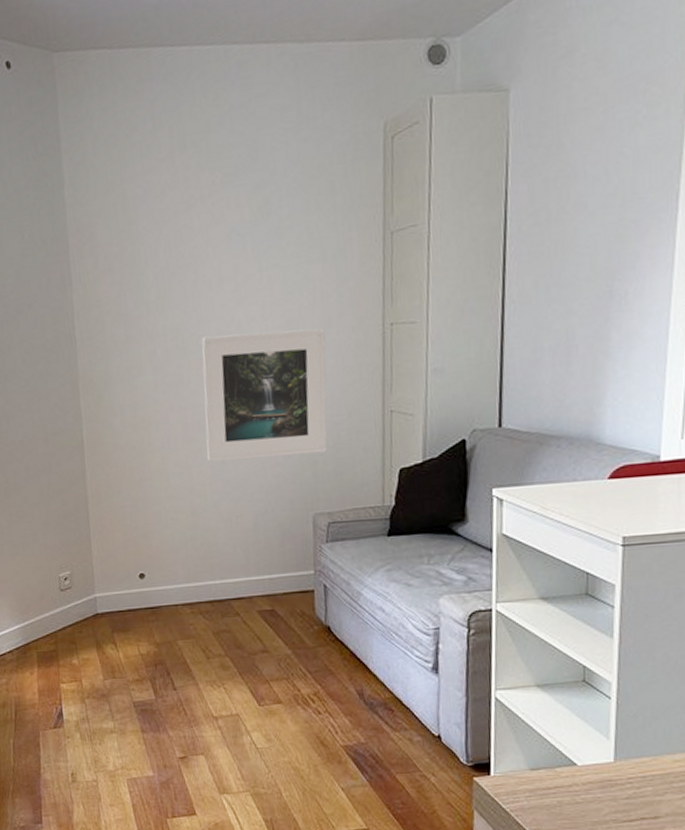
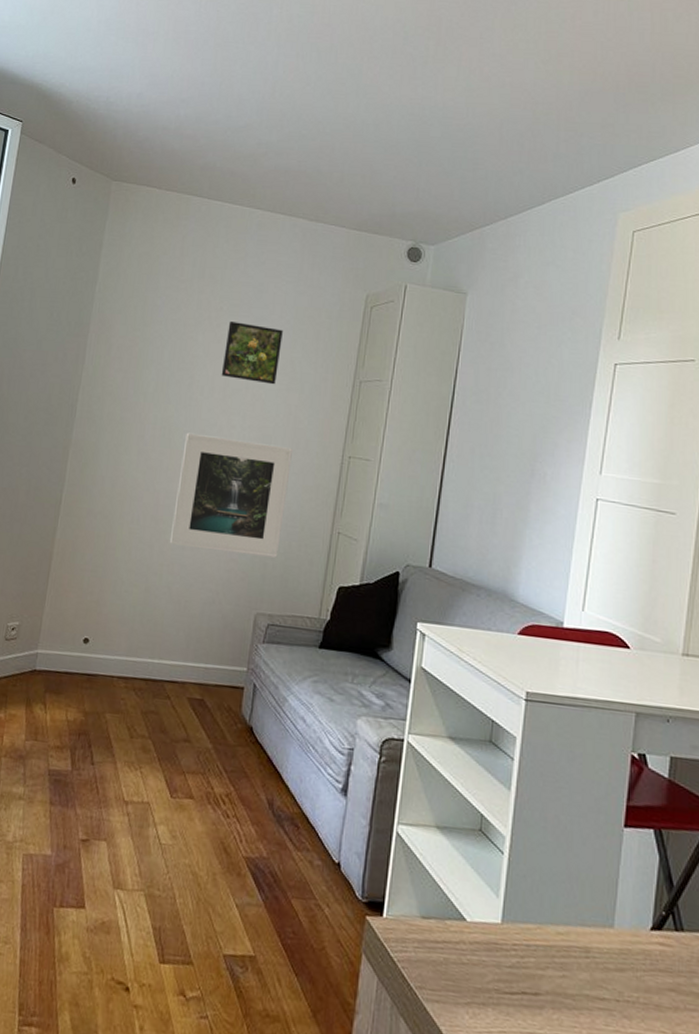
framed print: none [225,191,293,264] -> present [221,321,283,385]

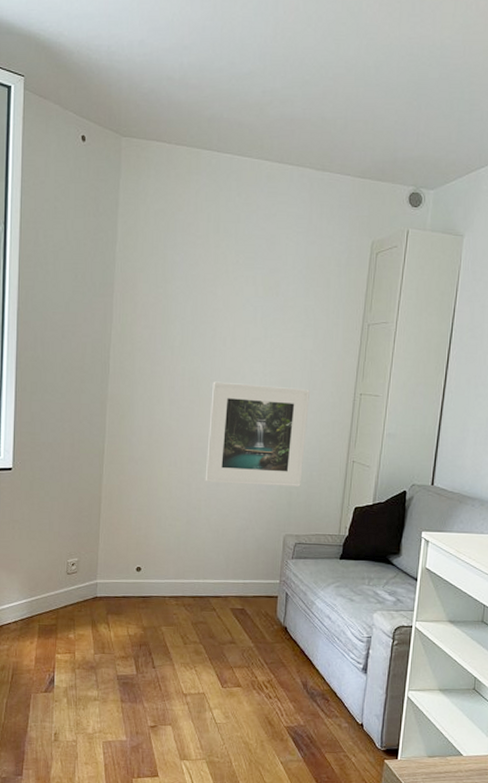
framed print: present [221,321,283,385] -> none [241,274,296,332]

